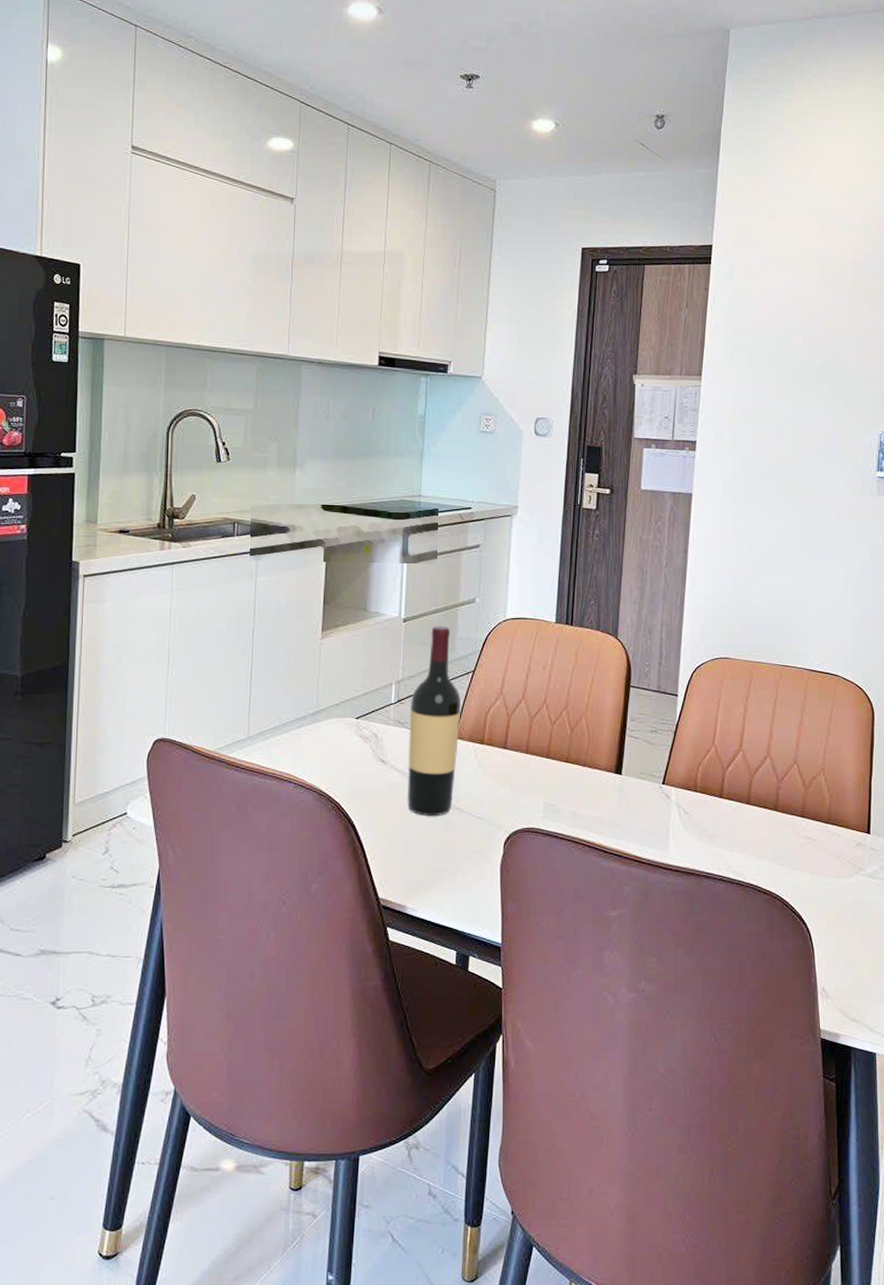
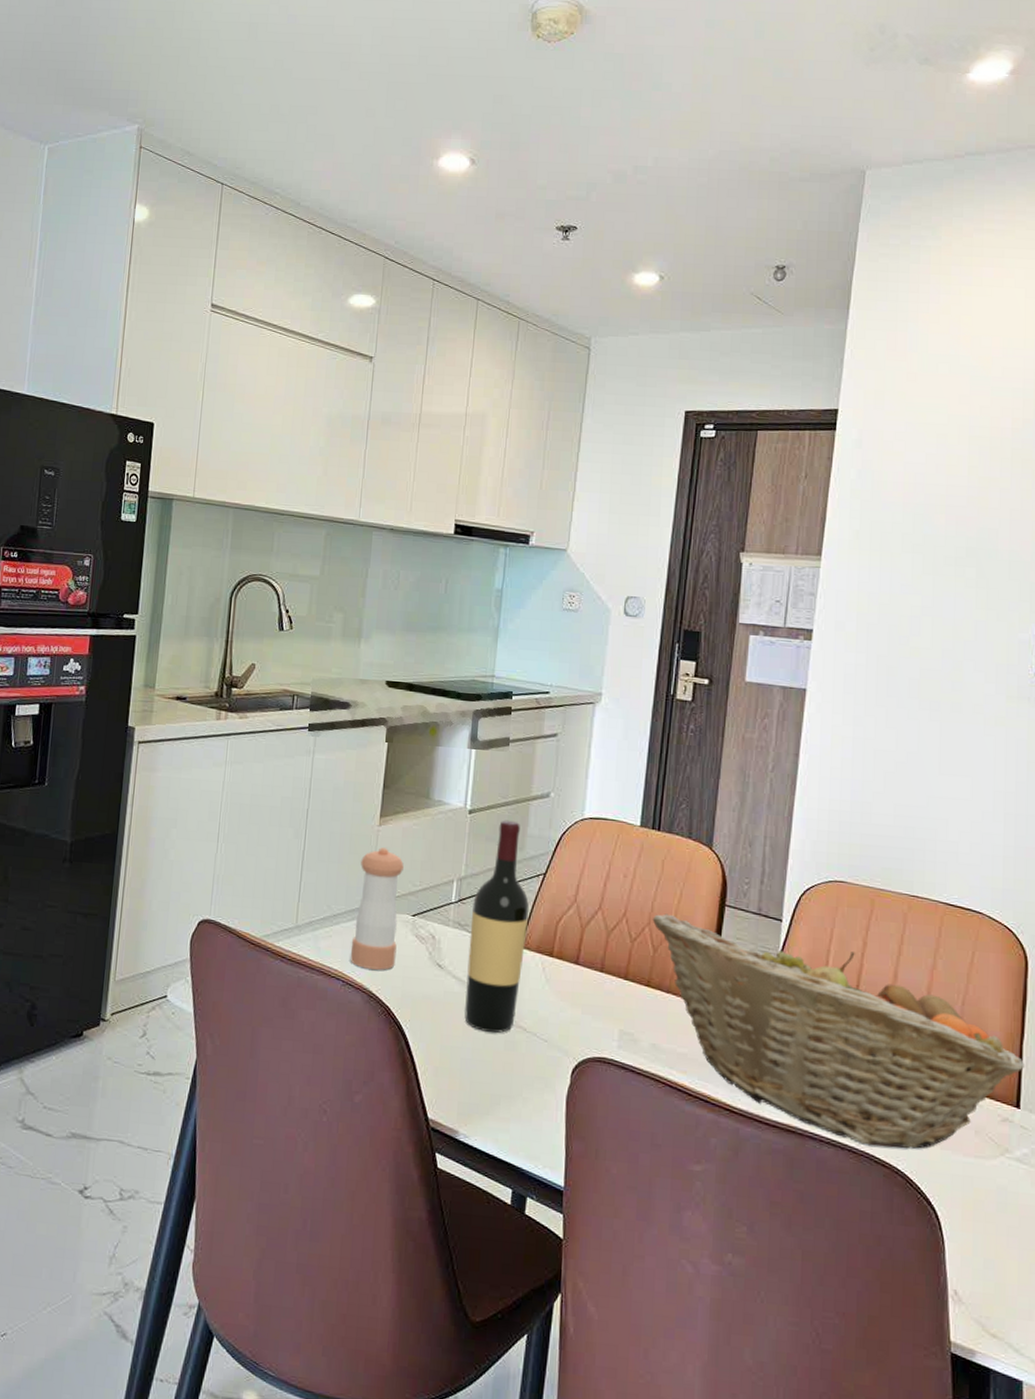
pepper shaker: none [300,659,346,770] -> present [350,848,404,970]
fruit basket: none [568,698,873,878] -> present [652,913,1024,1149]

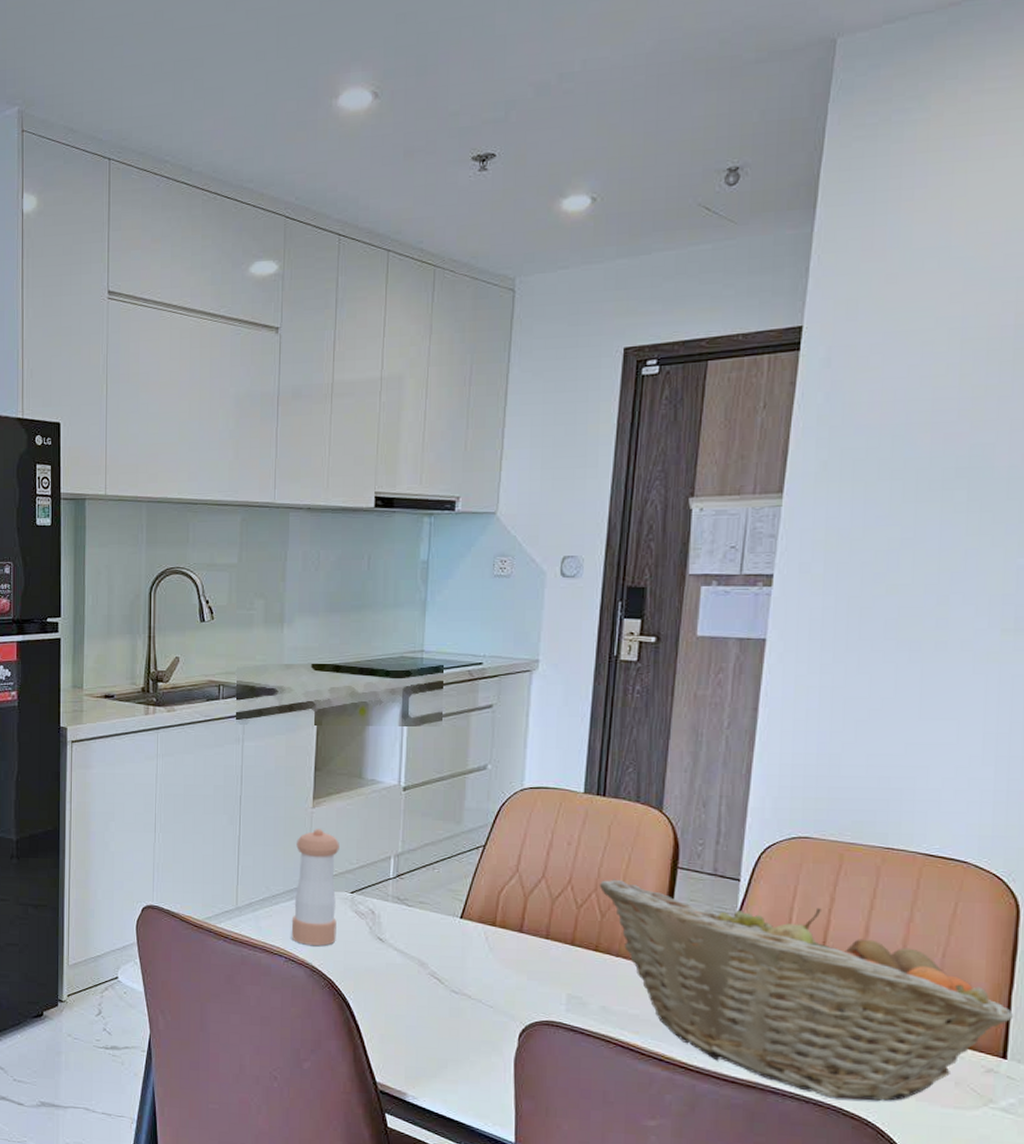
wine bottle: present [464,820,530,1033] -> none [408,795,470,1001]

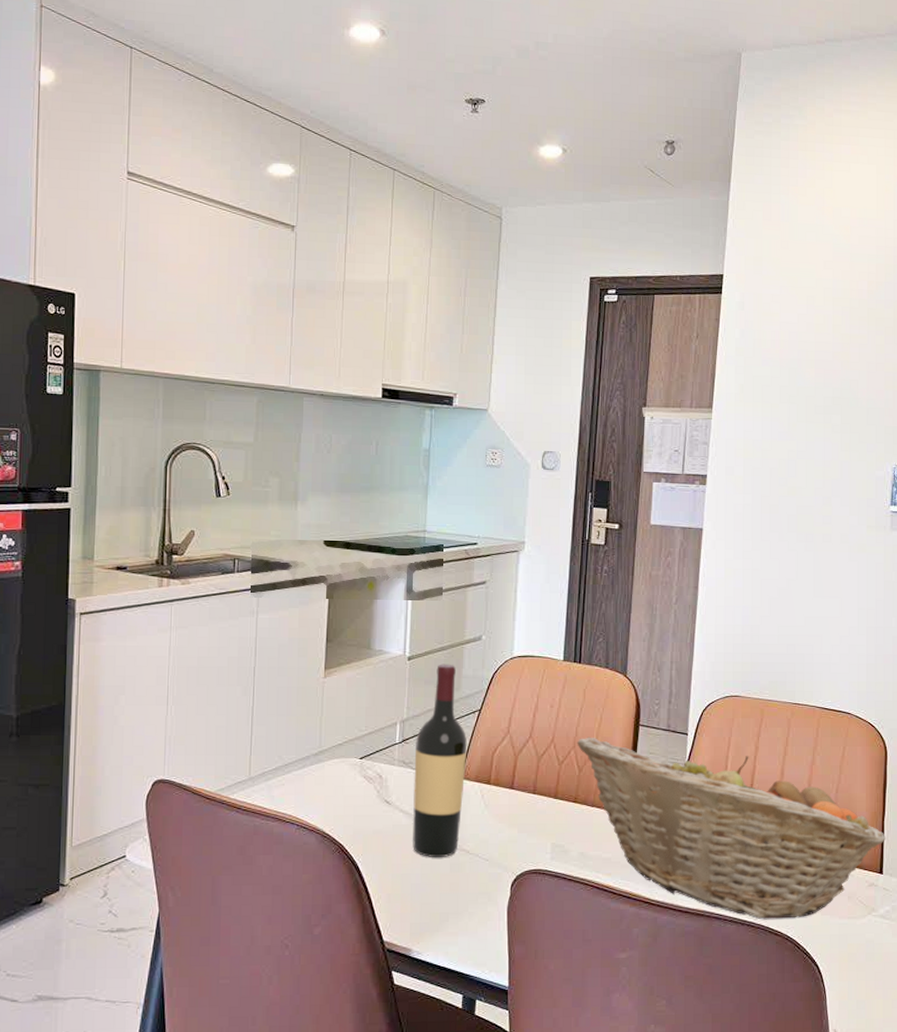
pepper shaker: present [291,829,339,946] -> none [303,698,349,811]
wine bottle: none [408,795,470,1001] -> present [413,664,468,857]

